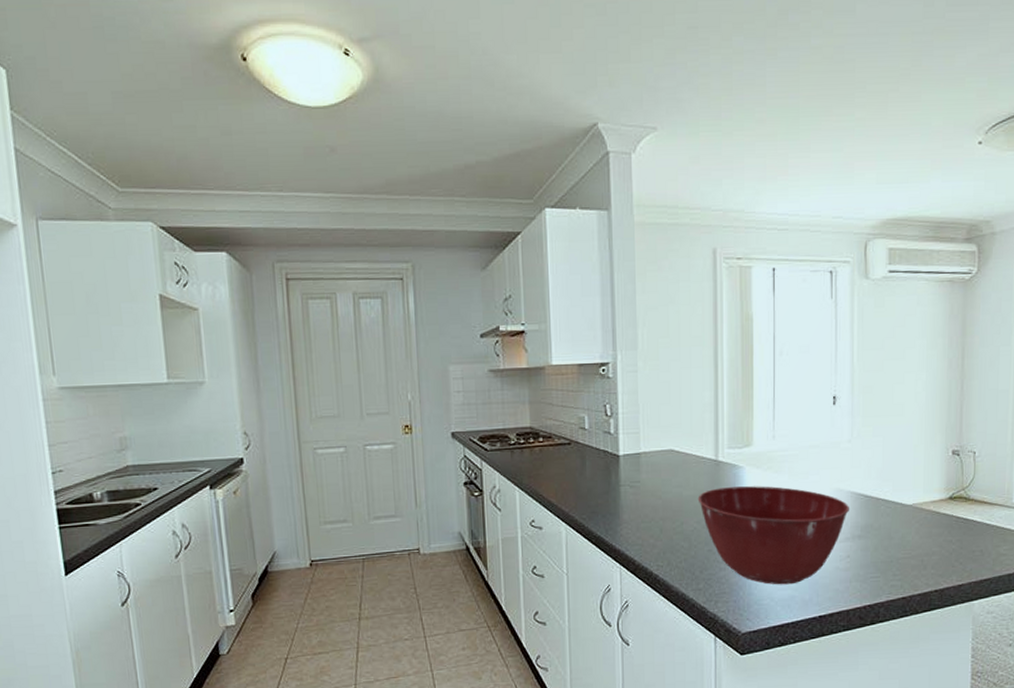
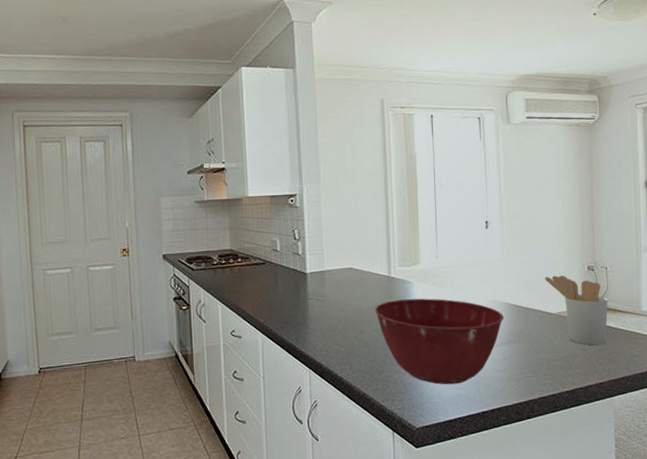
utensil holder: none [900,460,975,542] -> present [545,275,608,346]

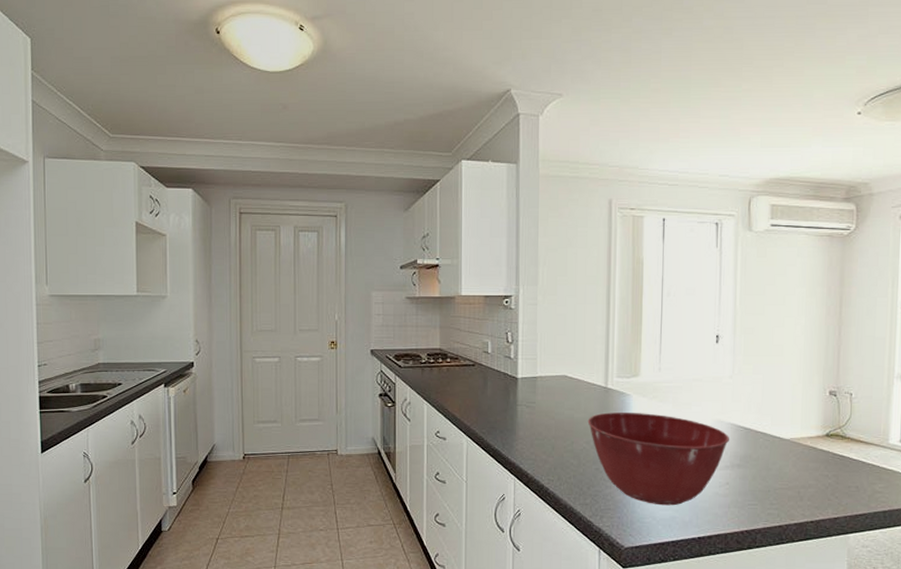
utensil holder: present [545,275,608,346] -> none [779,398,851,477]

